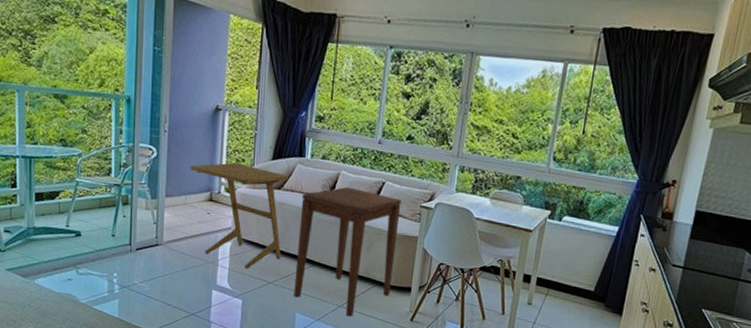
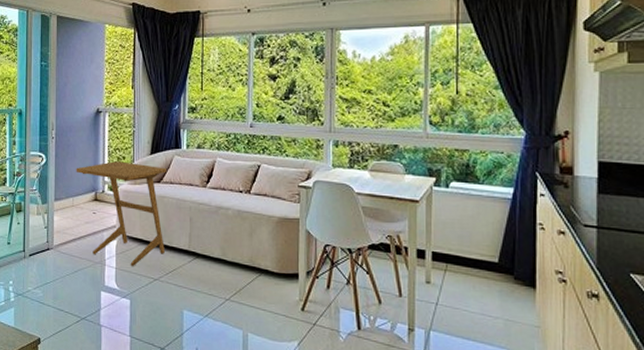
side table: present [294,186,402,317] -> none [180,173,279,311]

